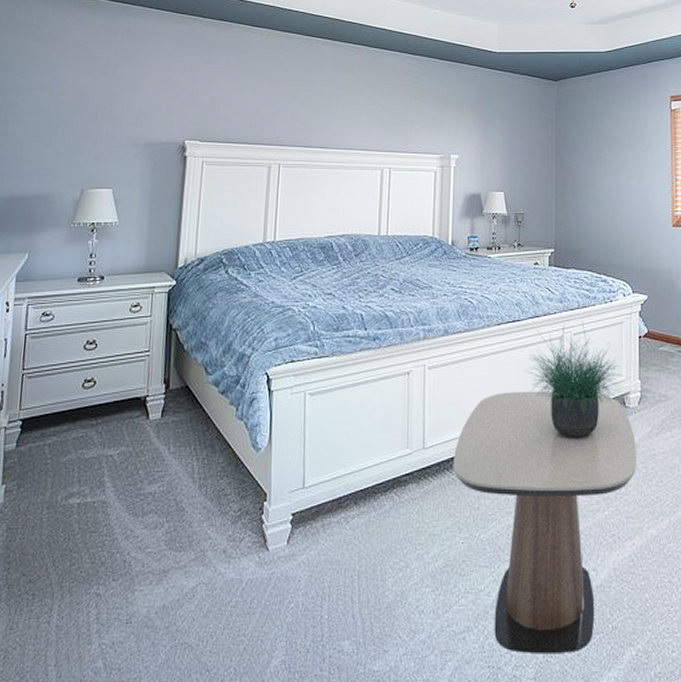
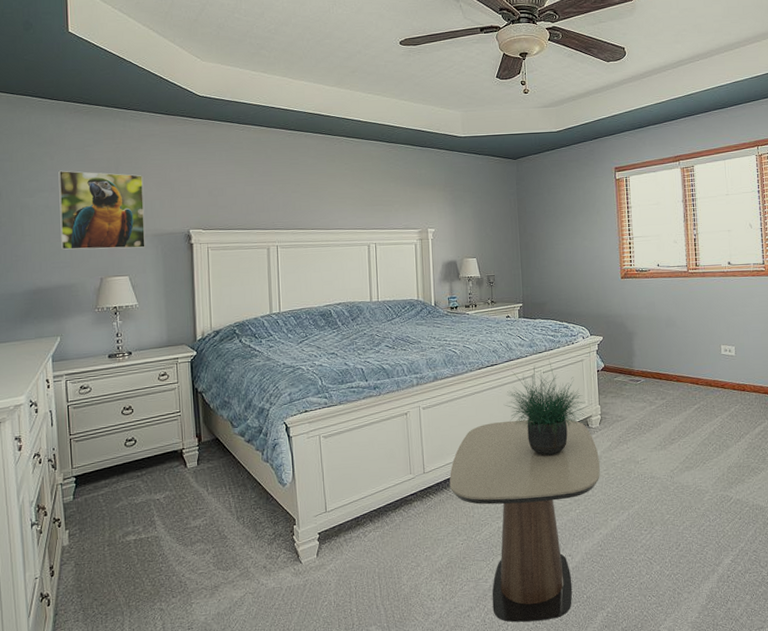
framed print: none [44,67,142,158] -> present [58,170,146,250]

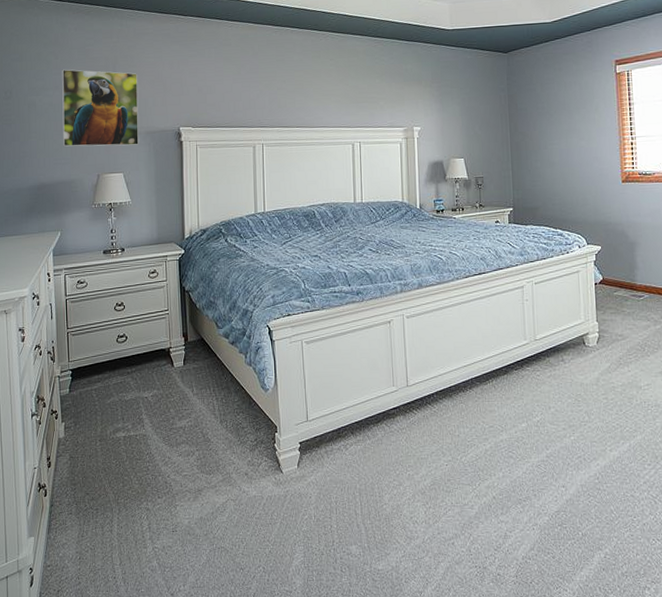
side table: present [449,419,600,622] -> none [433,334,598,555]
potted plant: present [504,359,586,456] -> none [493,269,582,375]

